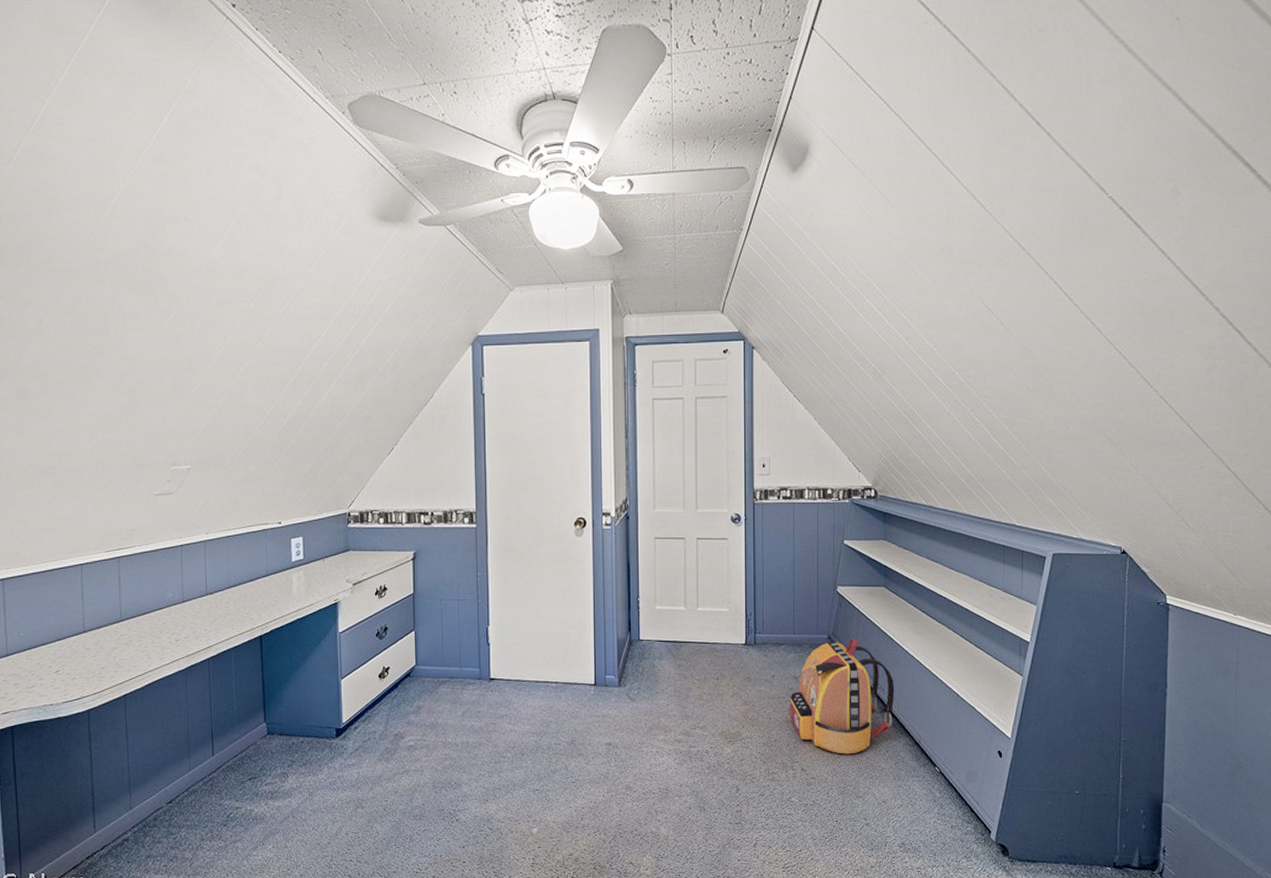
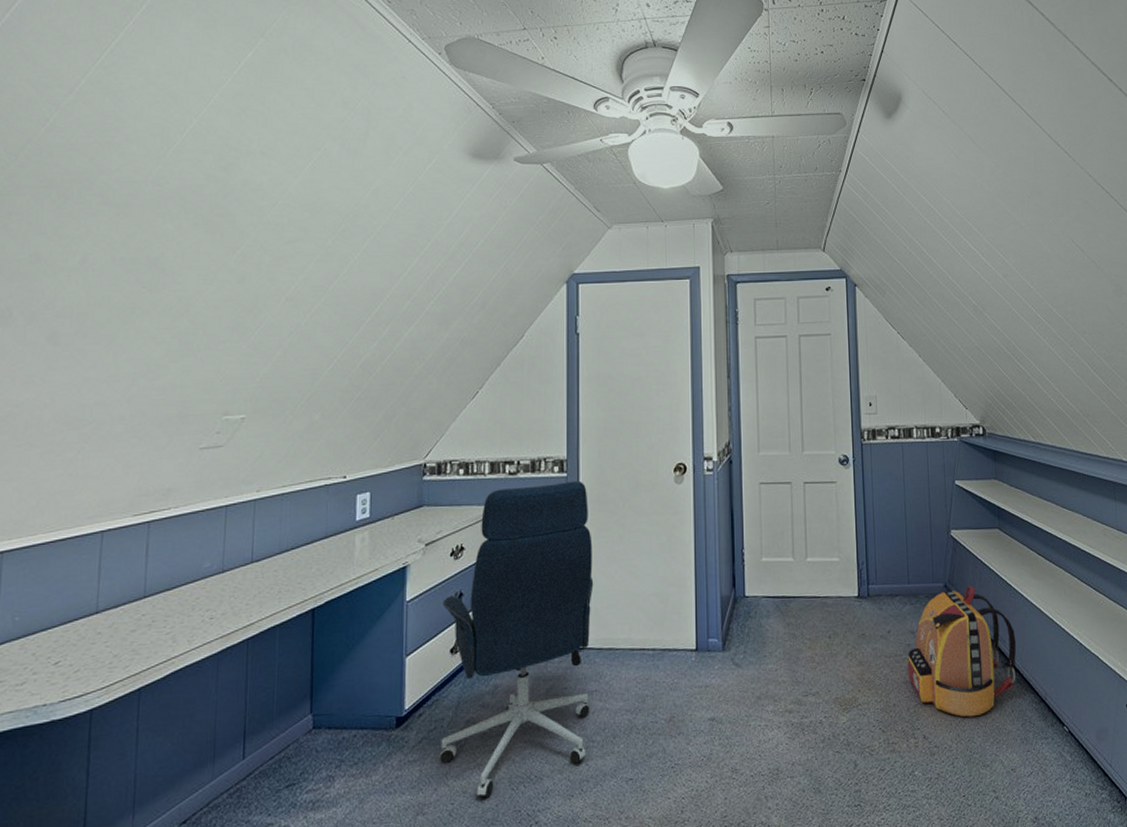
office chair: none [370,531,502,797] -> present [439,480,594,798]

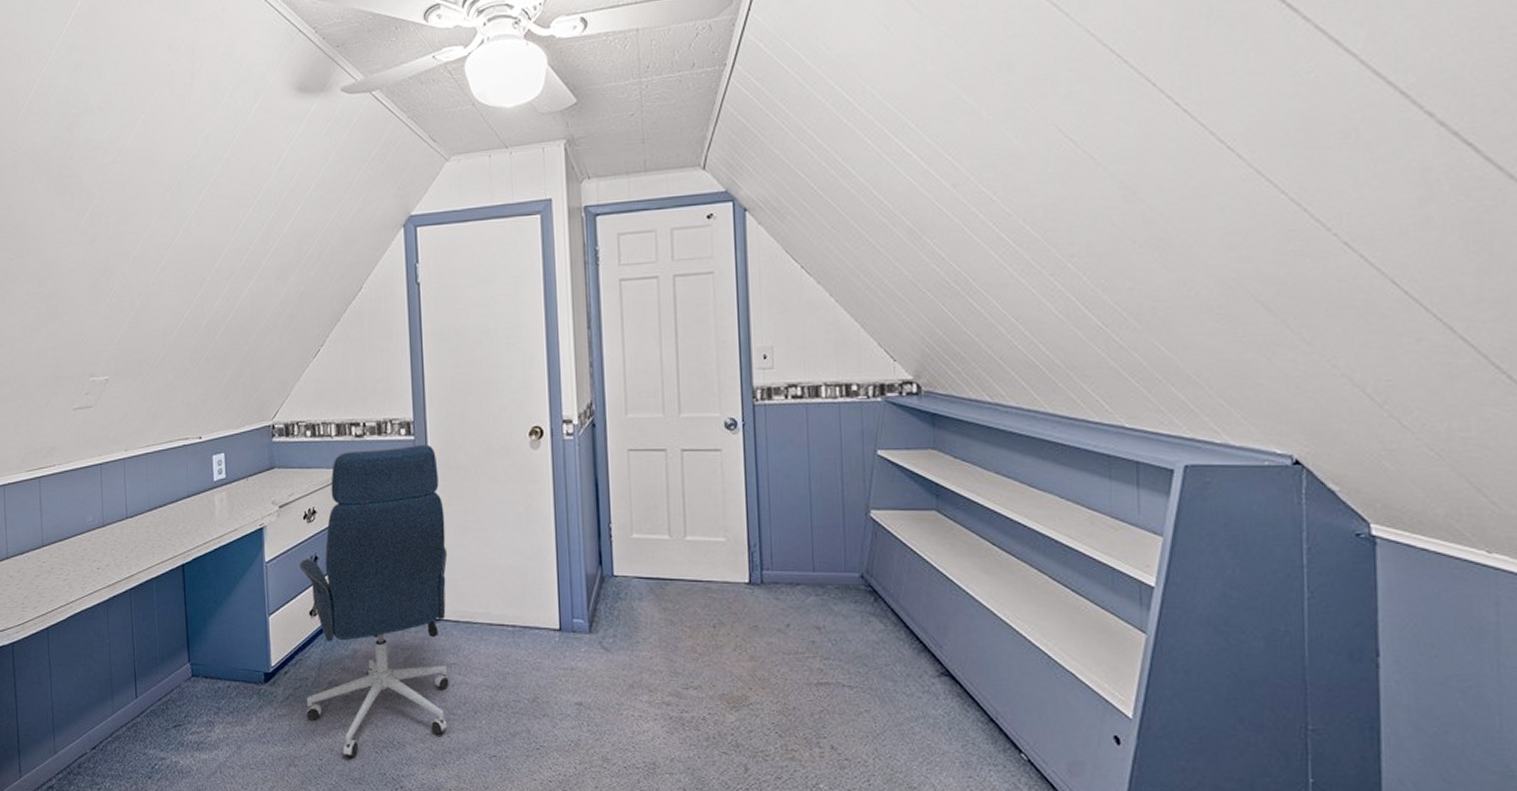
backpack: present [905,586,1017,717] -> none [808,578,958,731]

